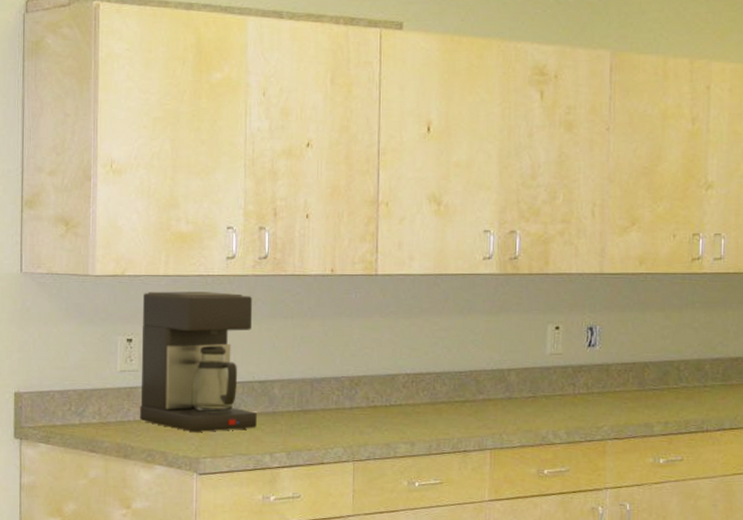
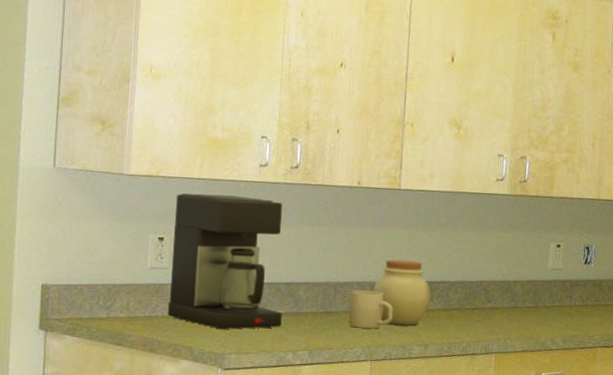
mug: none [327,386,375,427] -> present [348,290,394,329]
jar: none [352,351,416,423] -> present [373,259,431,326]

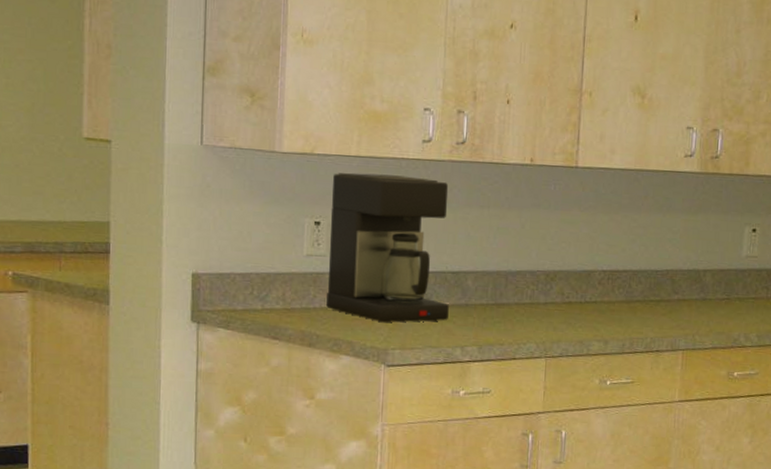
mug: present [348,290,394,329] -> none [521,280,570,323]
jar: present [373,259,431,326] -> none [548,245,611,320]

